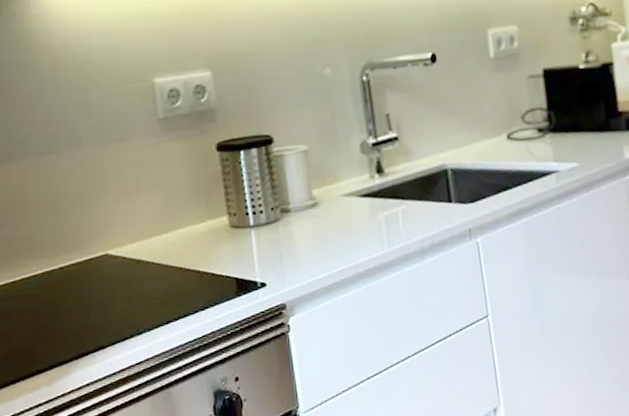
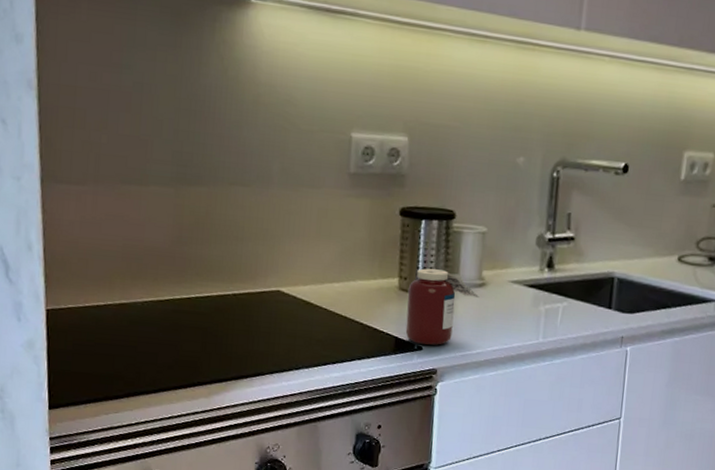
jar: none [239,197,315,281] -> present [405,268,480,345]

